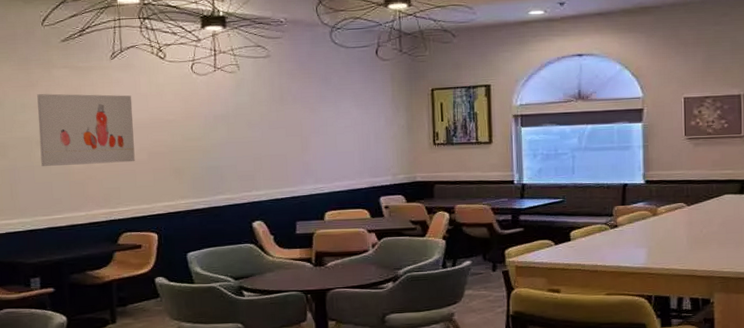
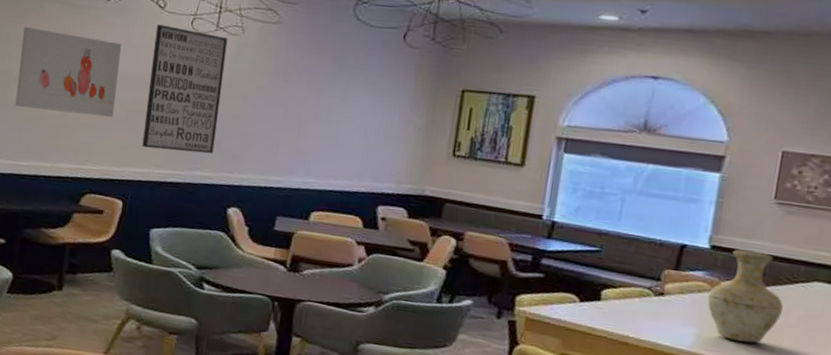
wall art: none [160,73,231,183] -> present [142,24,228,154]
vase: none [650,180,706,252] -> present [707,250,783,343]

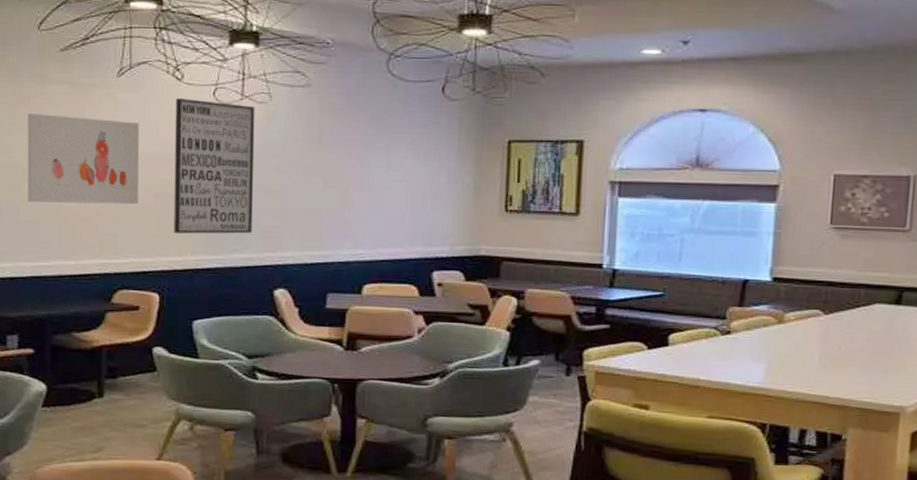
vase: present [707,250,783,343] -> none [774,280,847,372]

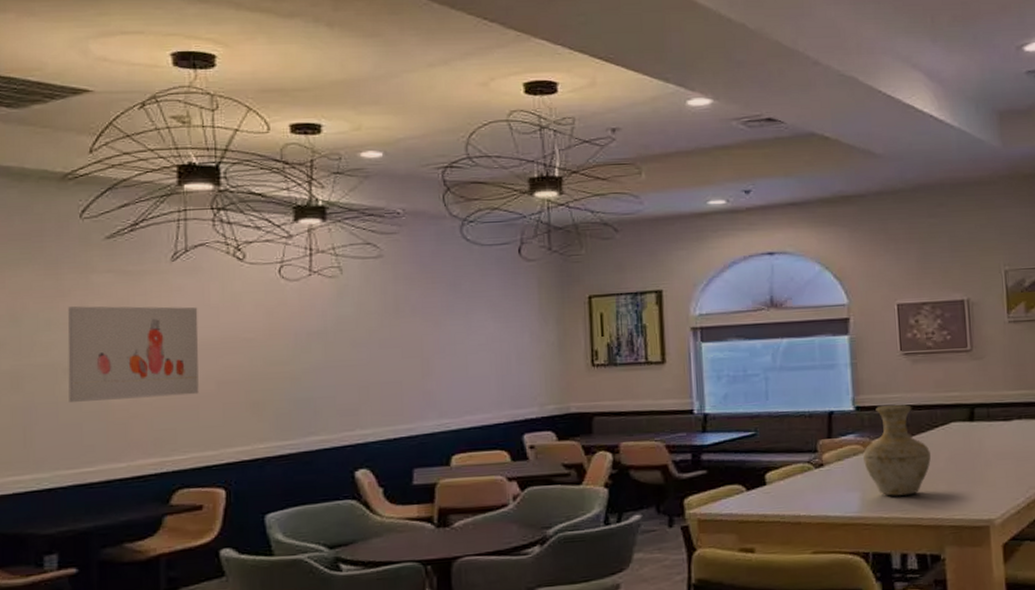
wall art: present [174,98,255,234] -> none [237,278,328,421]
vase: none [774,280,847,372] -> present [863,405,931,496]

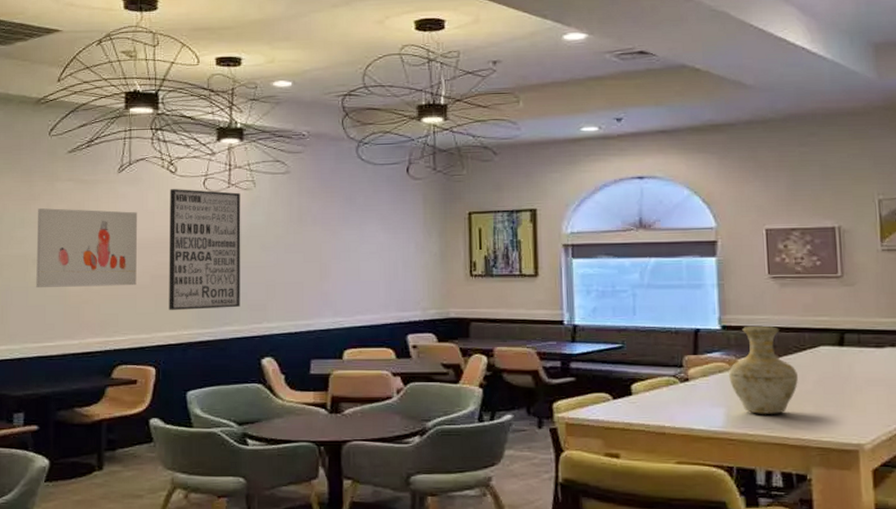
wall art: none [237,278,328,421] -> present [169,189,241,310]

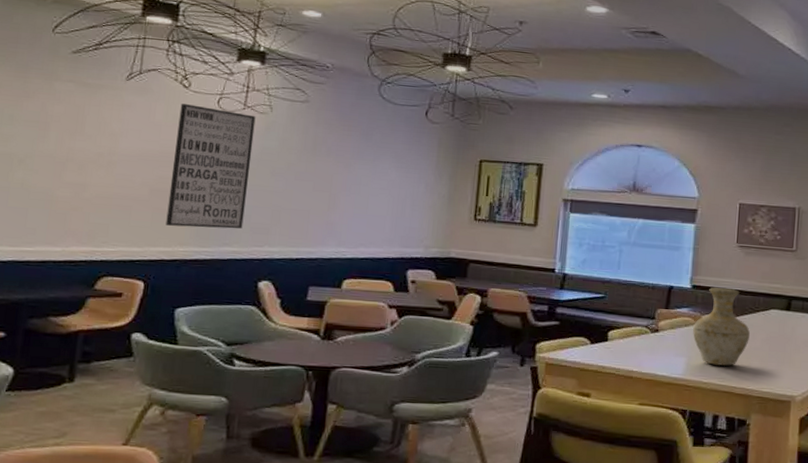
wall art: present [36,208,138,287] -> none [19,107,143,197]

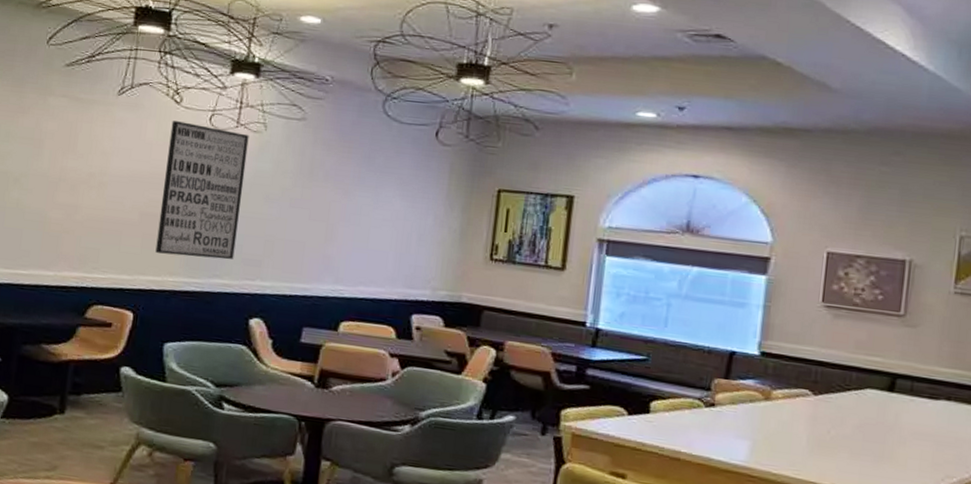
vase: present [693,288,750,366] -> none [760,356,837,456]

